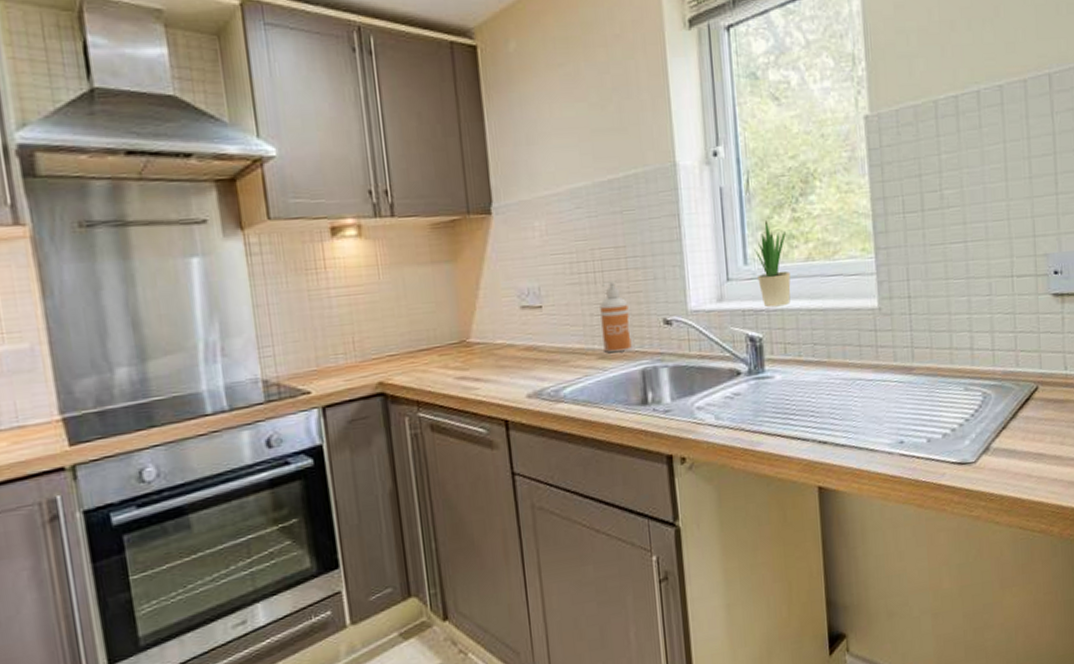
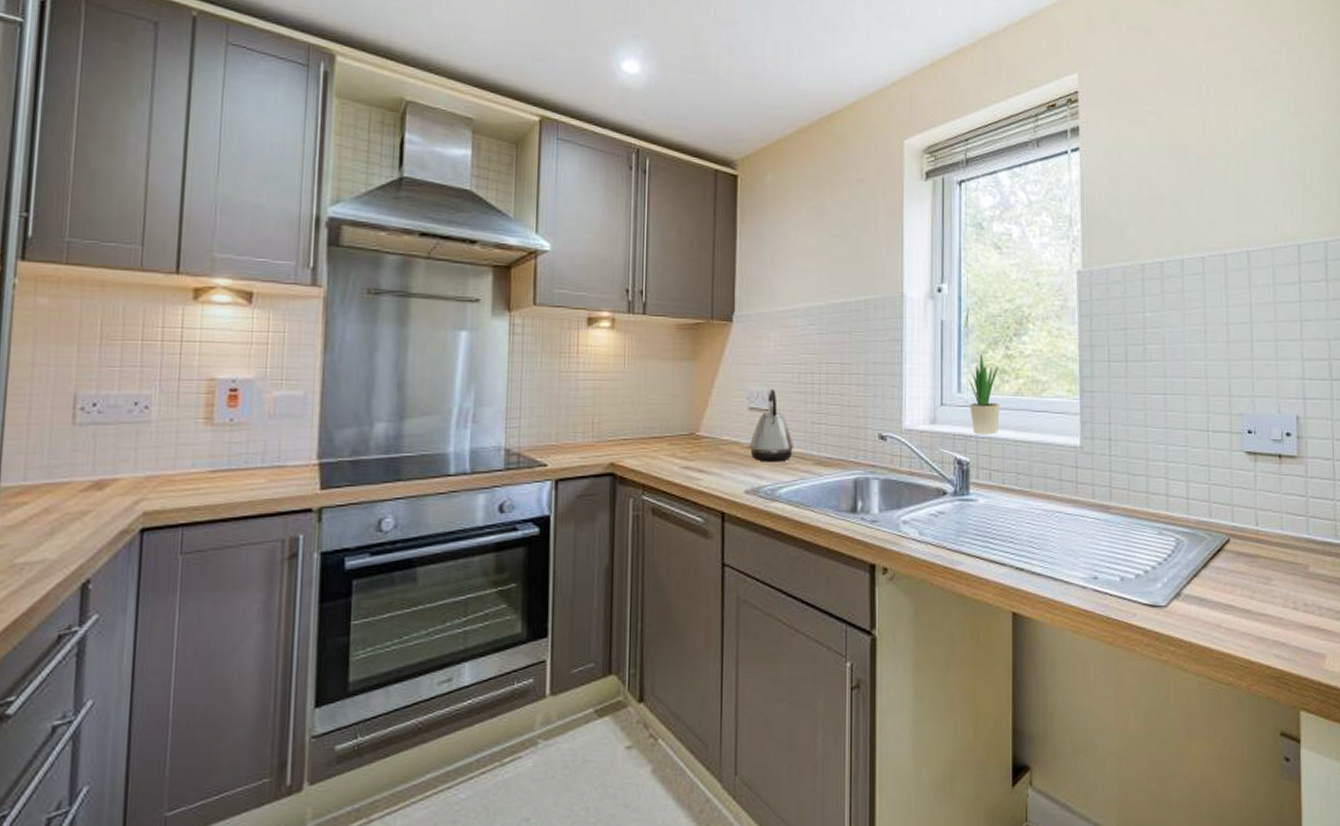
kettle: none [525,283,575,363] -> present [748,388,795,462]
soap dispenser: present [600,280,632,353] -> none [821,394,848,460]

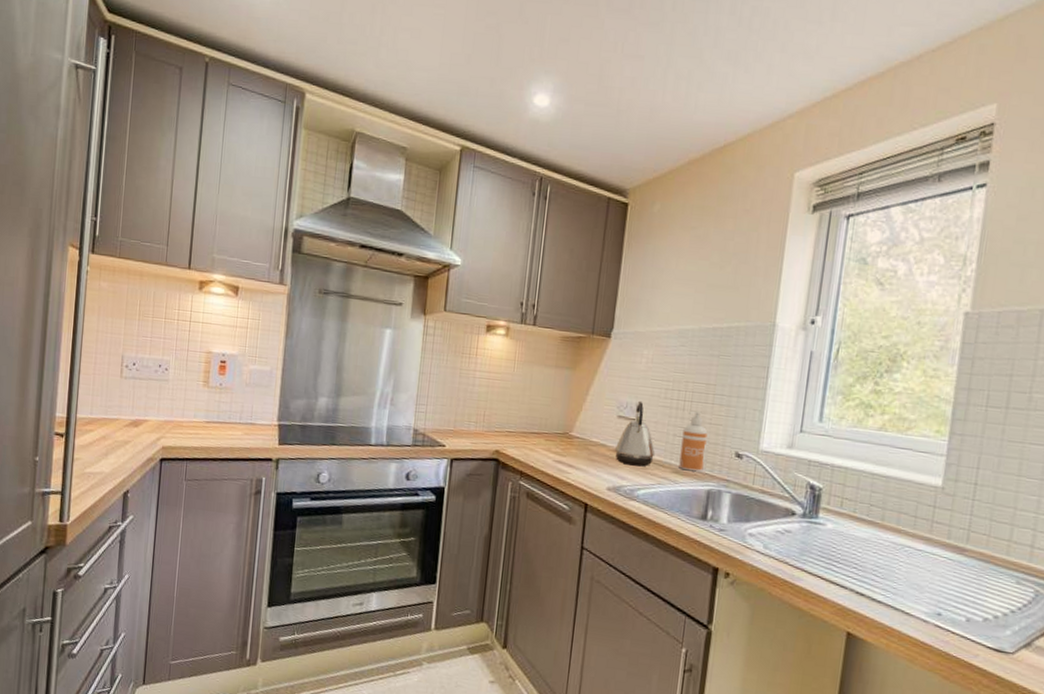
soap dispenser: none [821,394,848,460] -> present [678,411,708,472]
potted plant: present [968,354,1000,435] -> none [829,388,864,465]

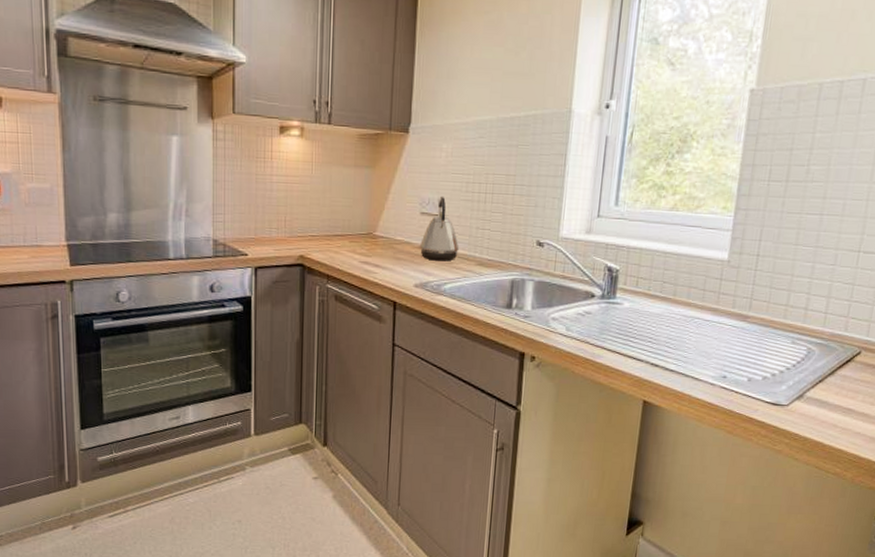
soap dispenser: present [678,411,708,472] -> none [483,202,510,263]

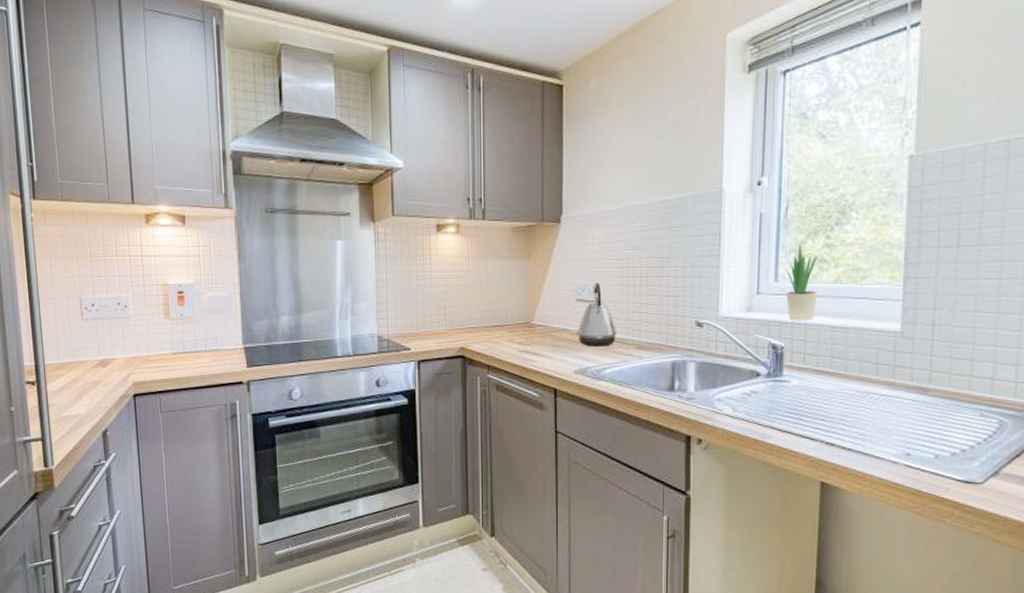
potted plant: none [624,170,657,246] -> present [786,245,817,321]

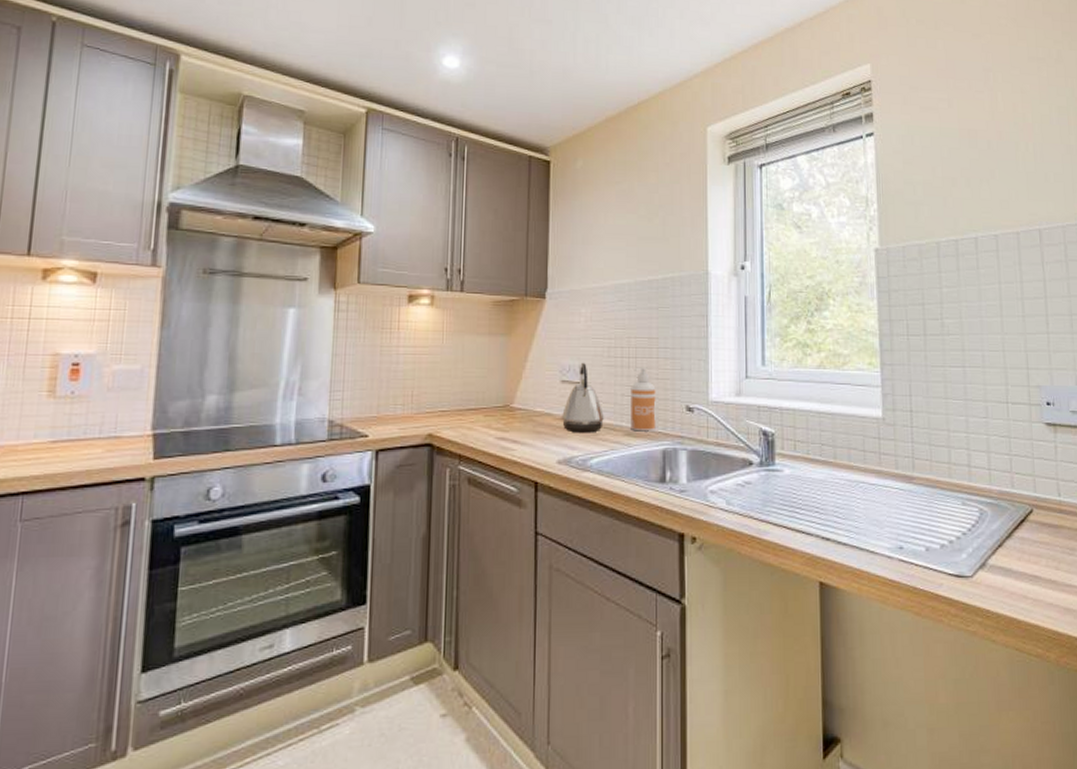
soap dispenser: none [642,285,666,345] -> present [630,367,656,432]
potted plant: present [786,245,817,321] -> none [772,329,803,406]

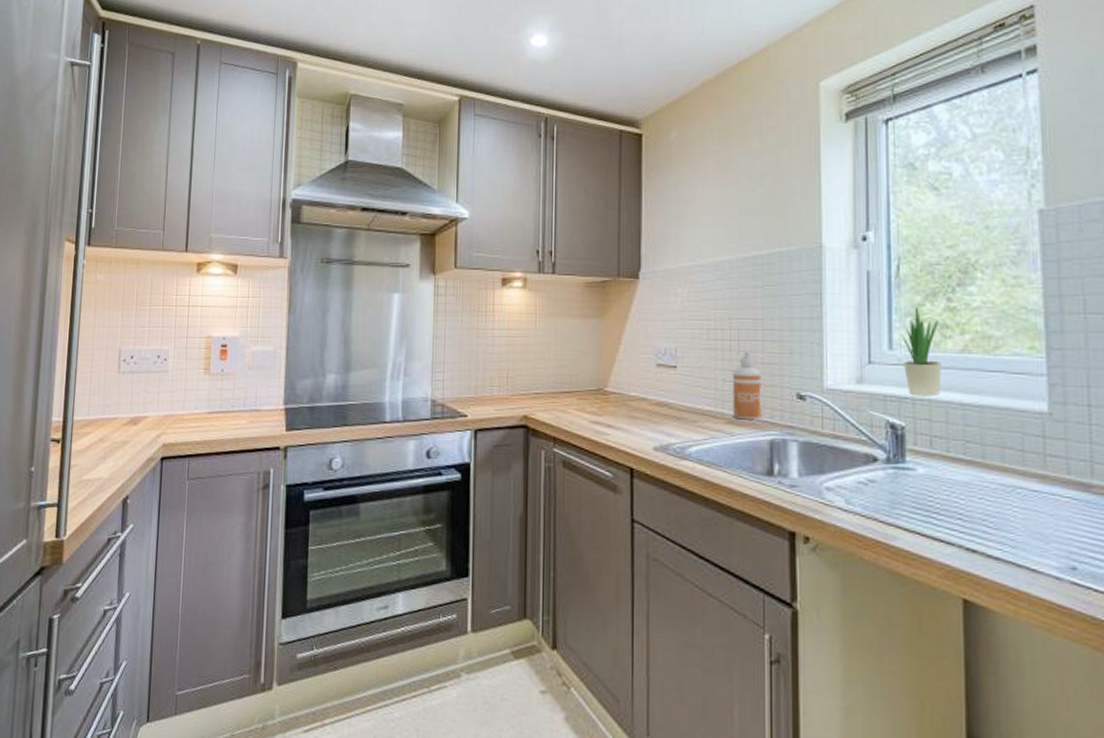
kettle: present [561,362,605,433] -> none [657,345,705,420]
potted plant: none [772,329,803,406] -> present [901,308,941,397]

